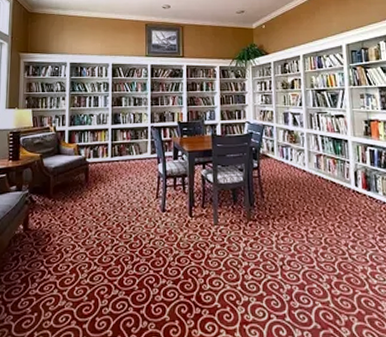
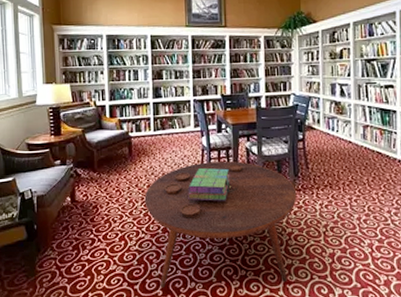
coffee table: none [98,189,253,328] -> present [144,161,297,288]
stack of books: none [143,196,186,231] -> present [188,168,231,201]

